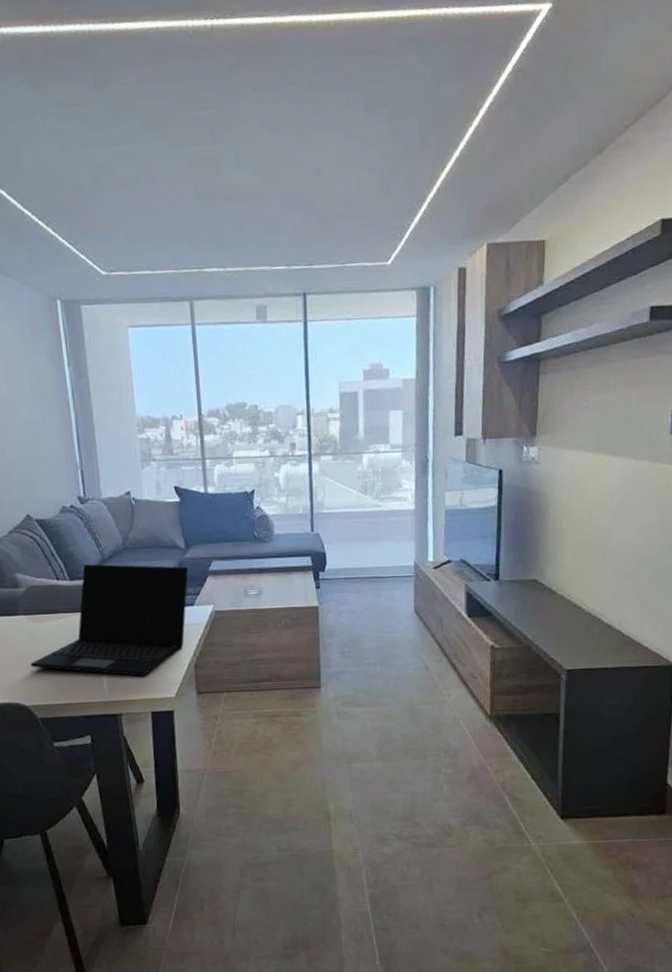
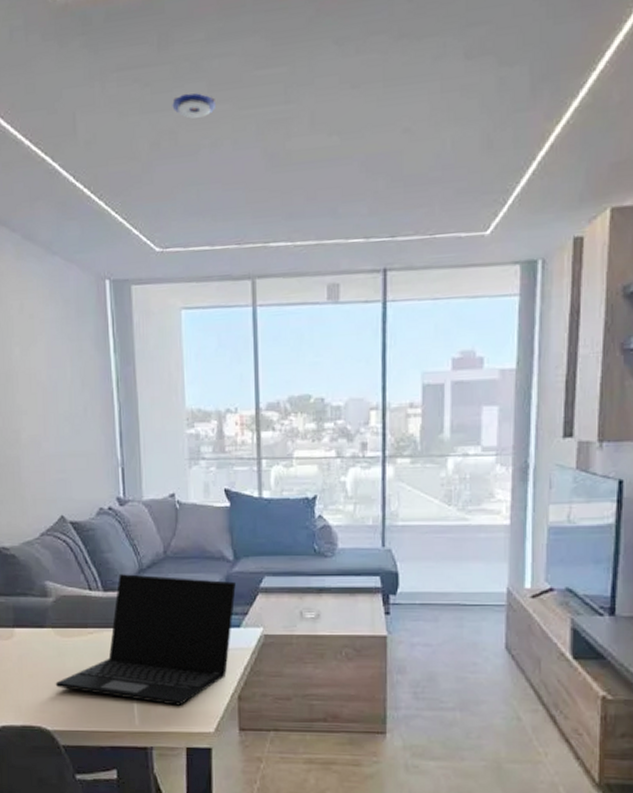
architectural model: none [110,131,151,154] -> present [172,93,217,118]

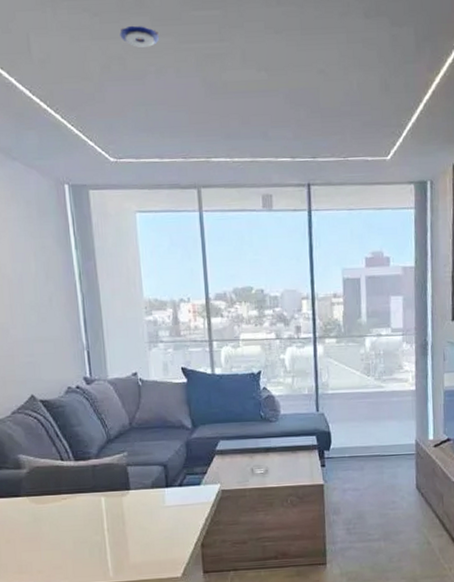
laptop: present [55,574,236,706] -> none [32,444,195,557]

